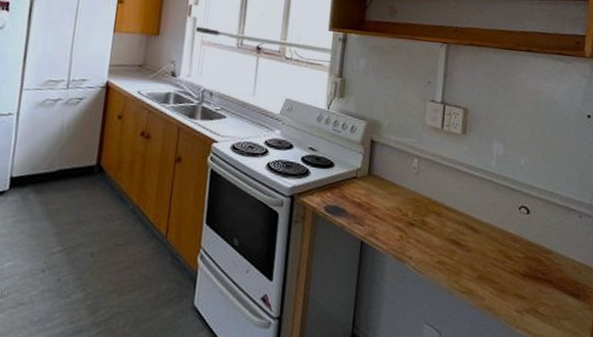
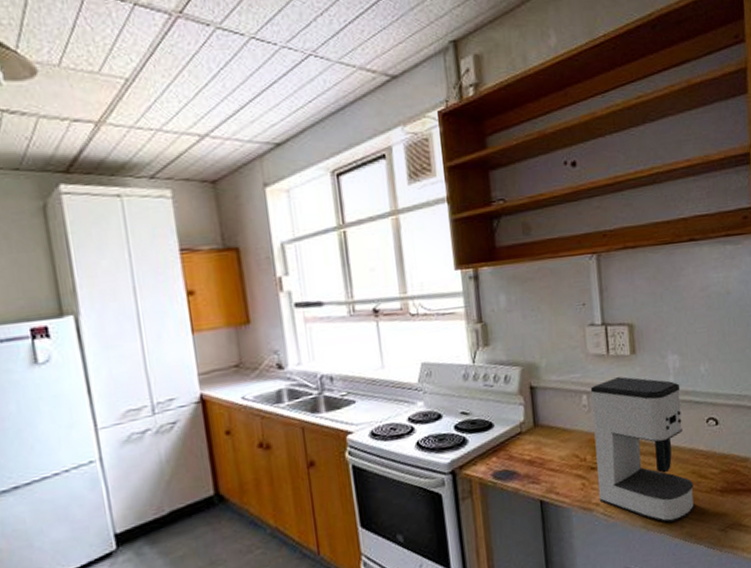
coffee maker: none [412,150,500,292] -> present [590,376,694,523]

